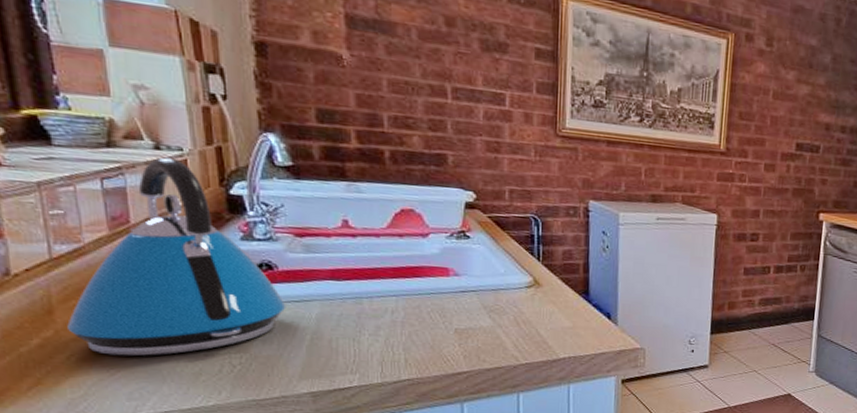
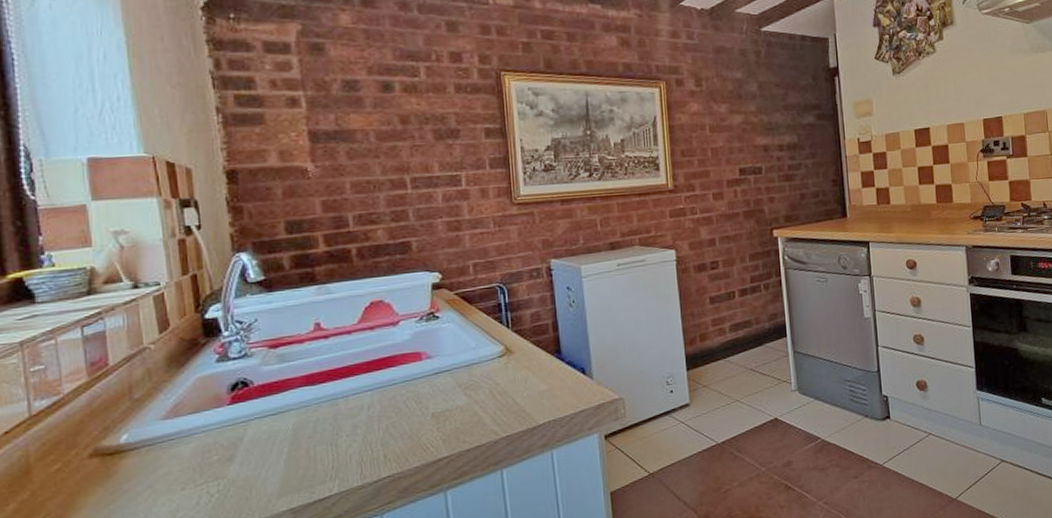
kettle: present [67,157,286,357] -> none [44,294,263,508]

